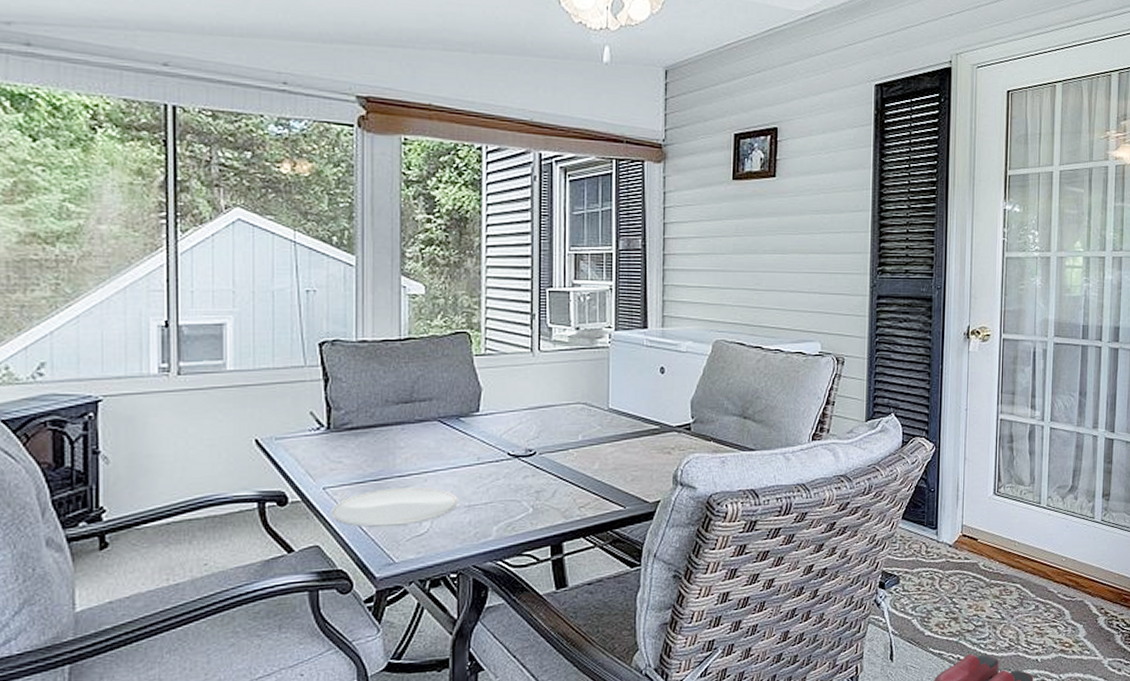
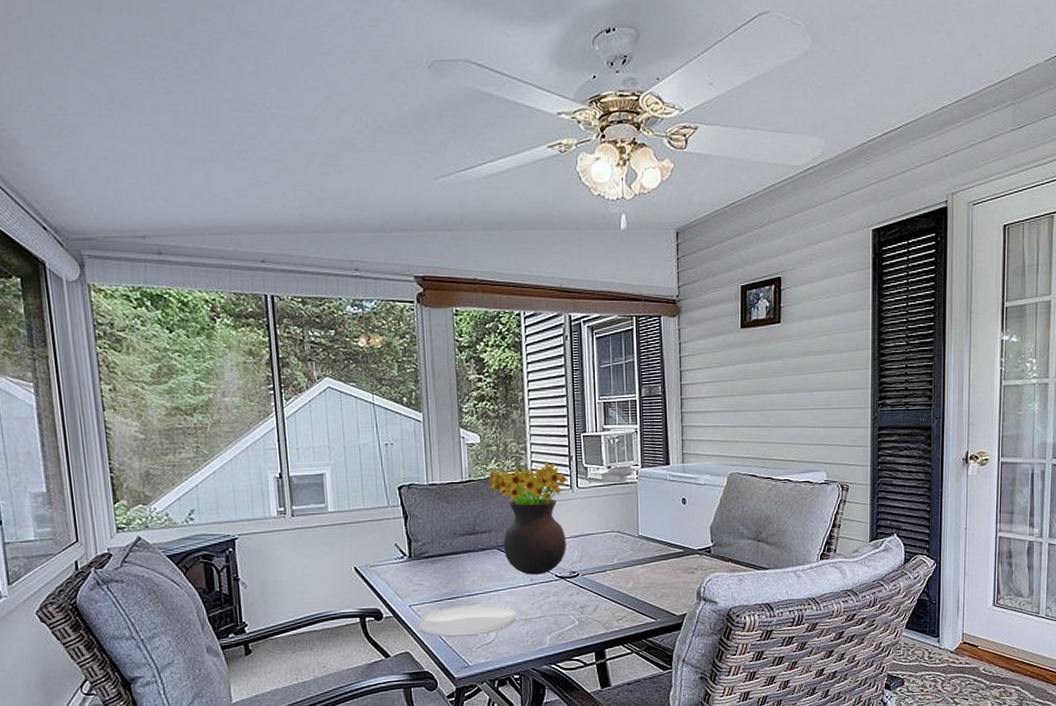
flower arrangement: none [431,318,528,453] -> present [488,460,567,575]

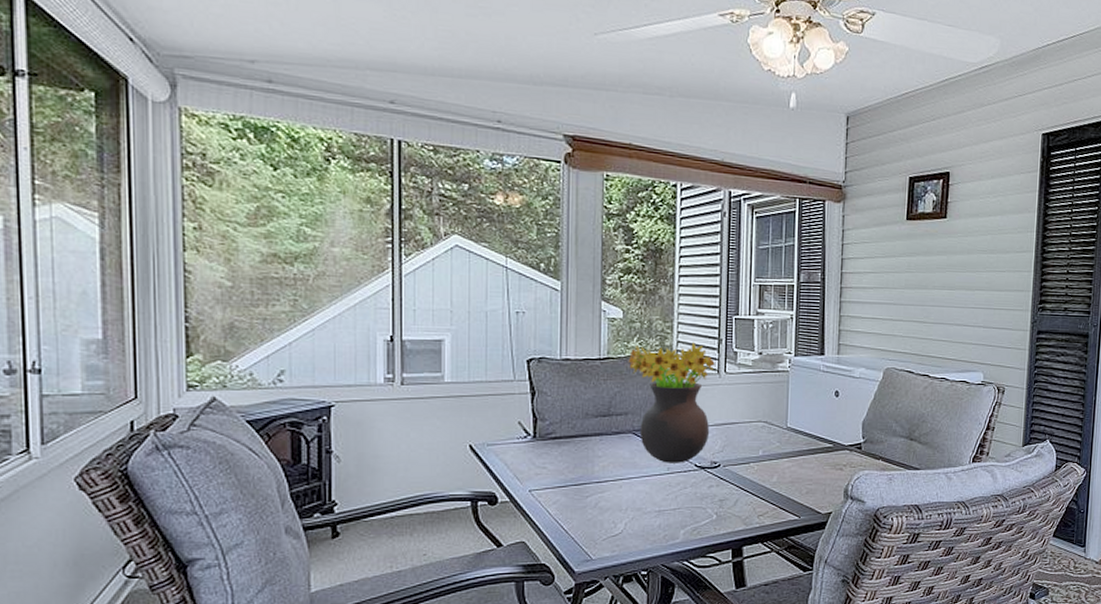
plate: present [416,604,517,638] -> none [536,493,650,528]

